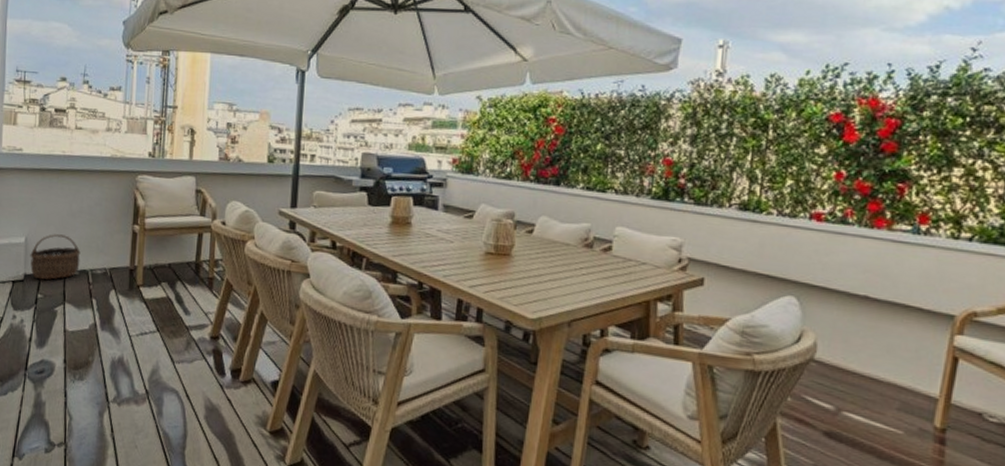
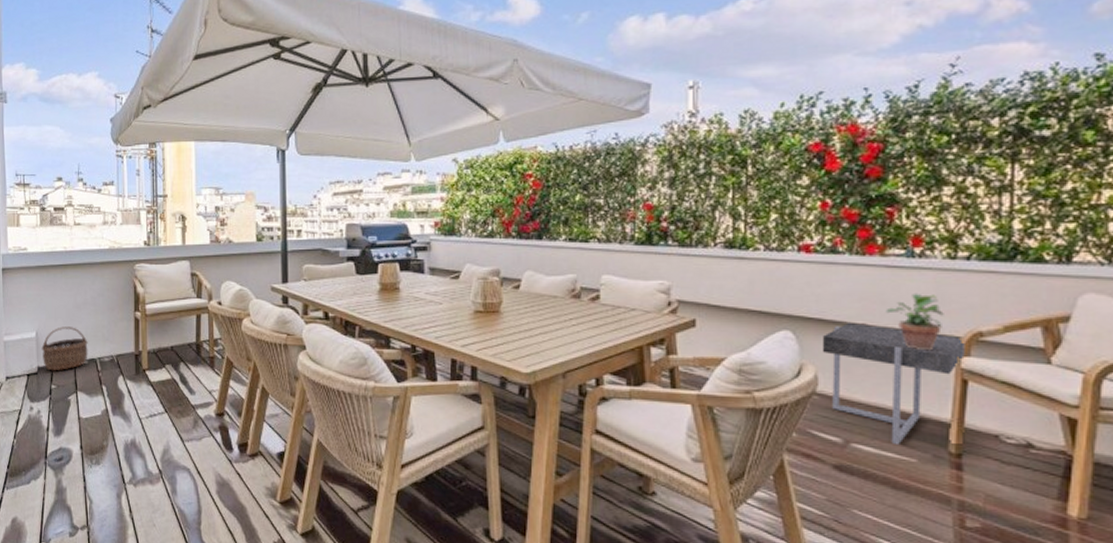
side table: none [823,293,959,416] -> present [822,323,965,444]
potted plant: none [887,269,942,326] -> present [886,293,944,349]

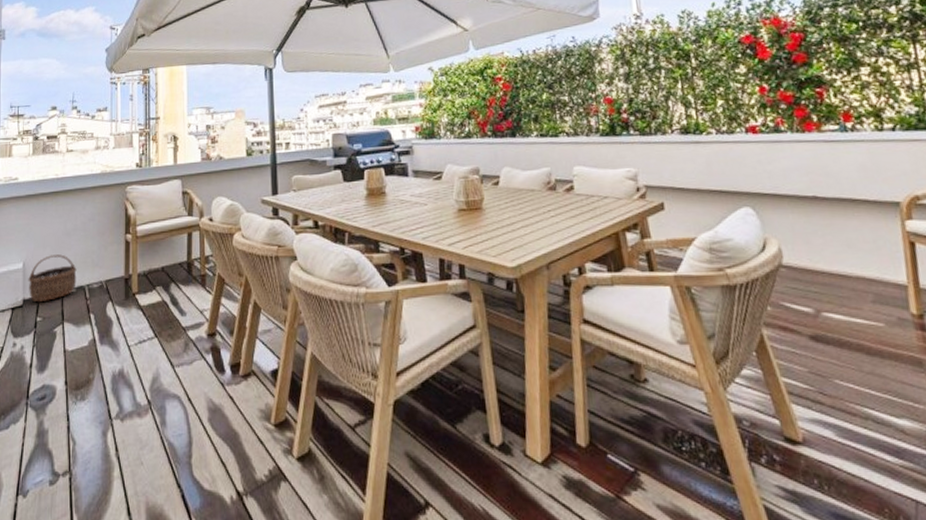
side table: present [822,323,965,444] -> none [779,195,908,310]
potted plant: present [886,293,944,349] -> none [831,163,883,216]

